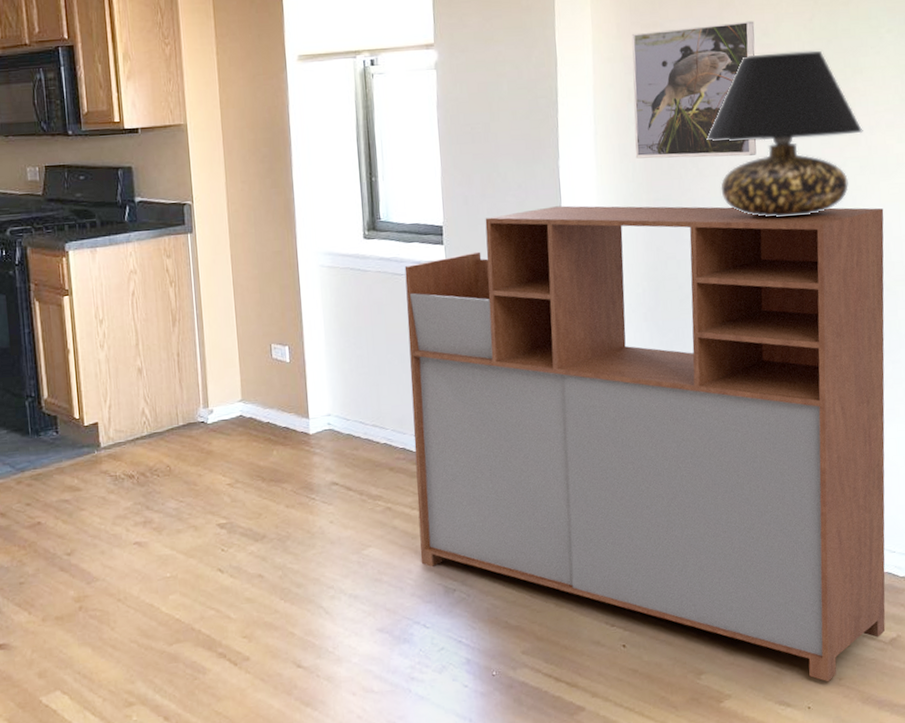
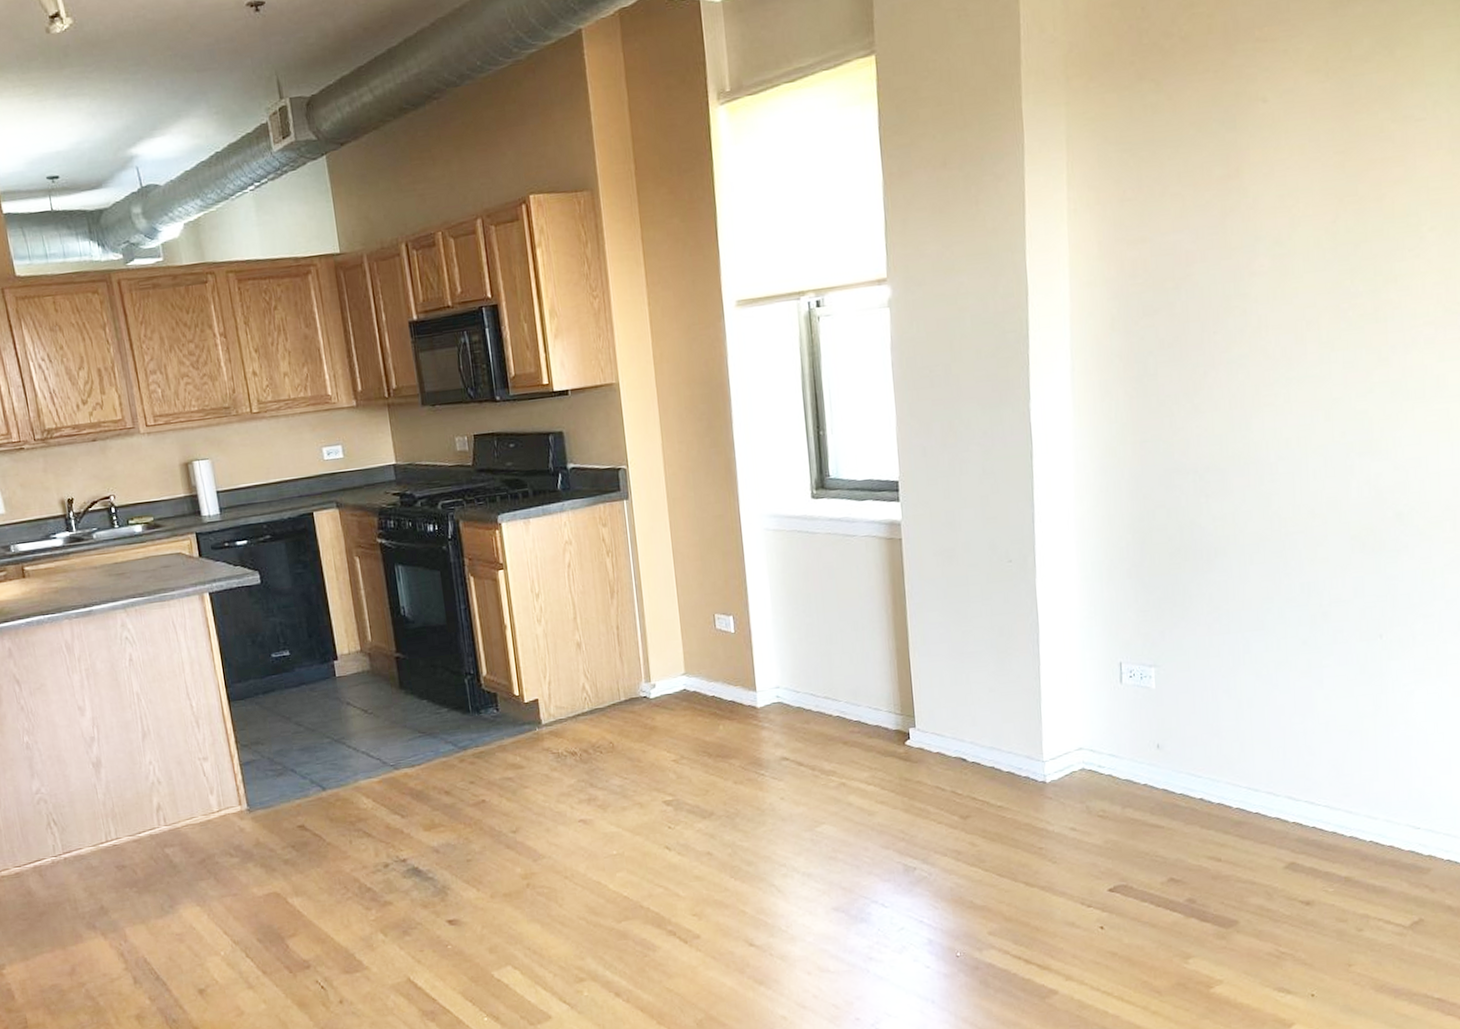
storage cabinet: present [404,205,886,682] -> none [857,439,1419,968]
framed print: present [631,21,757,159] -> none [1115,228,1265,396]
table lamp: present [705,50,863,217] -> none [1202,257,1396,456]

